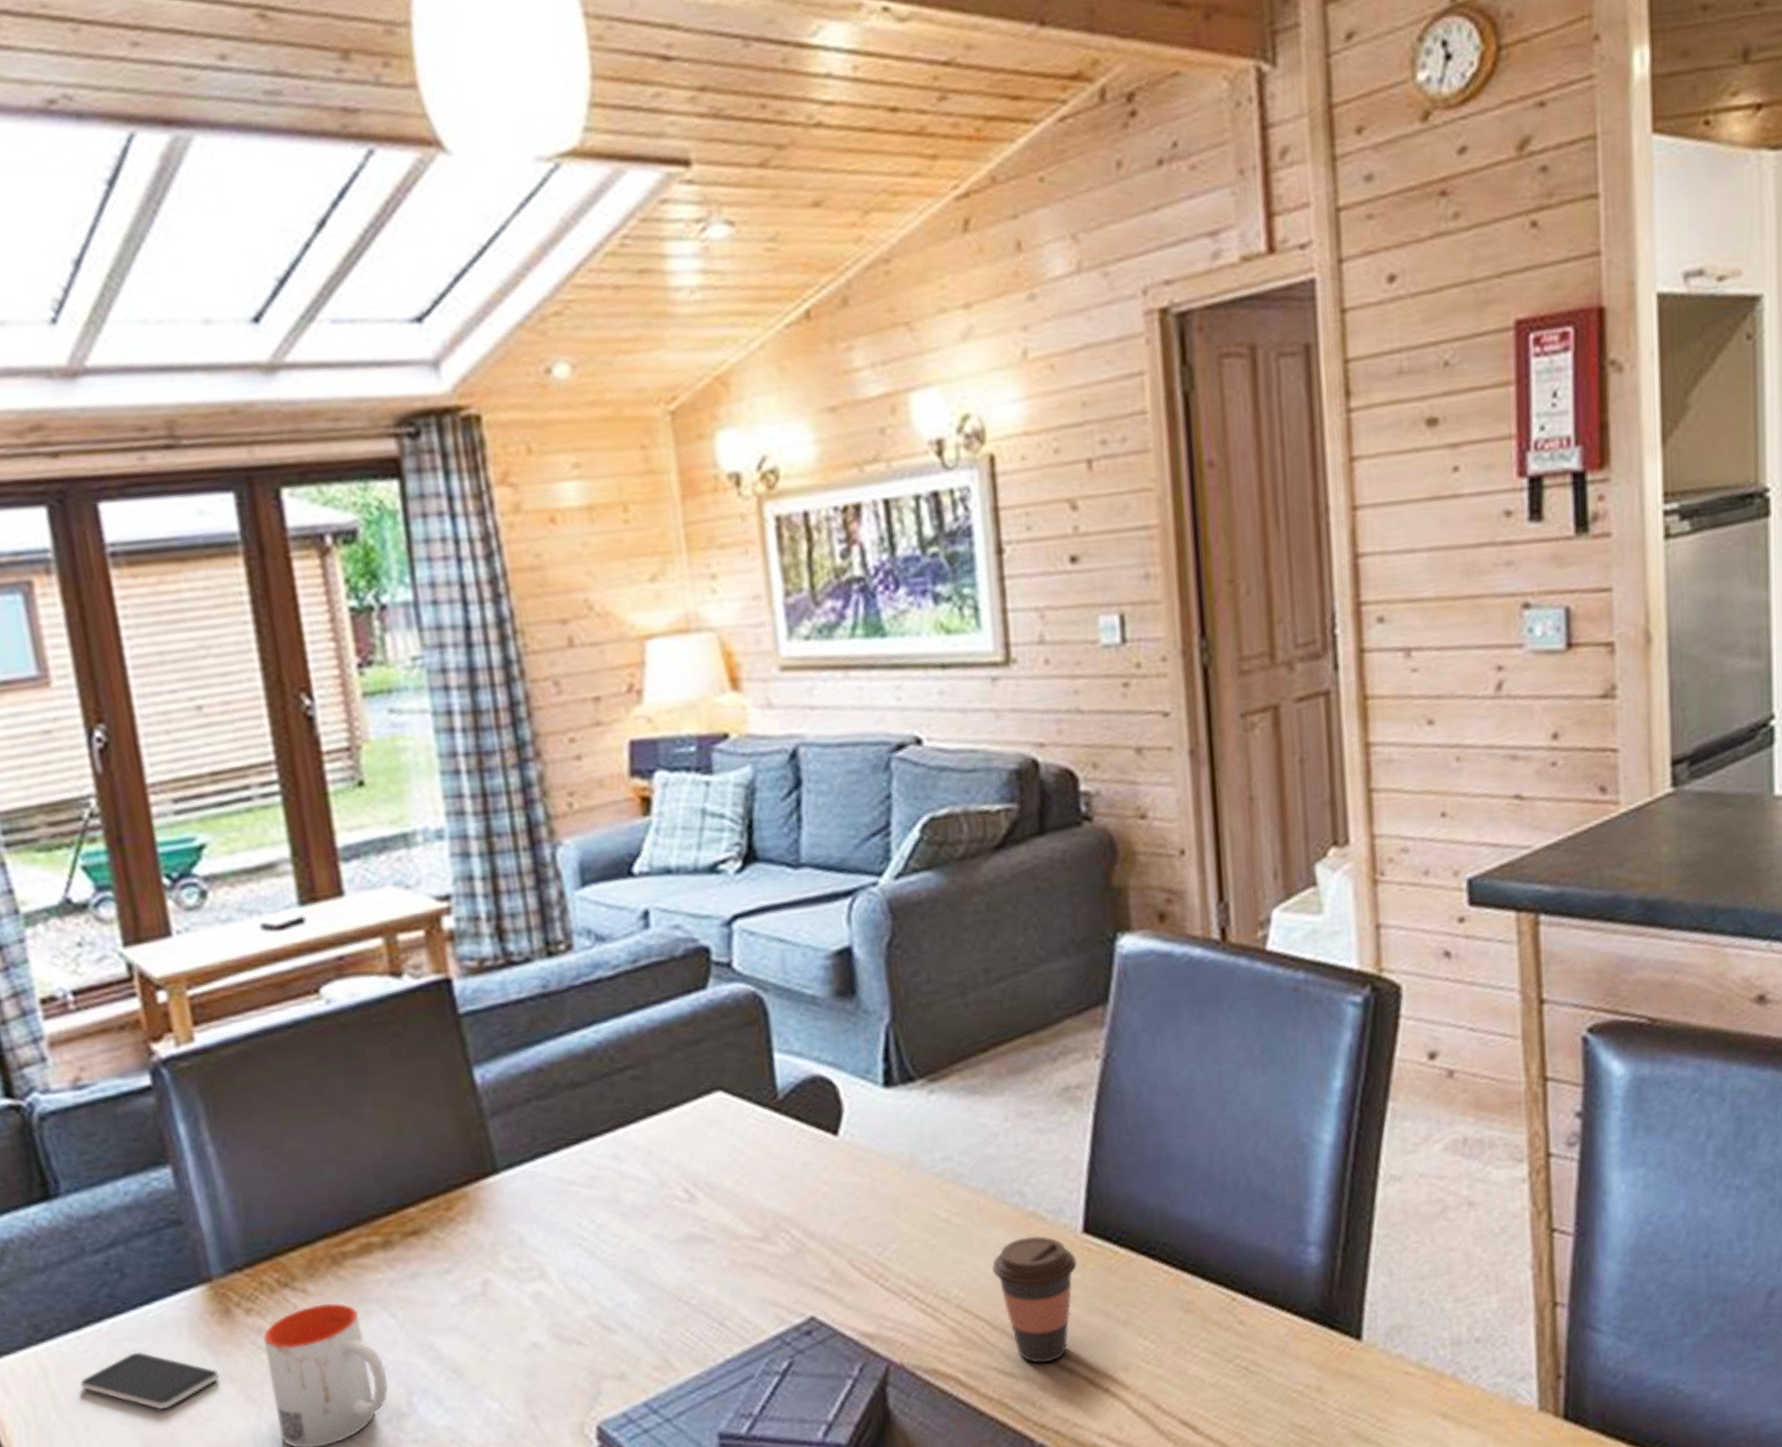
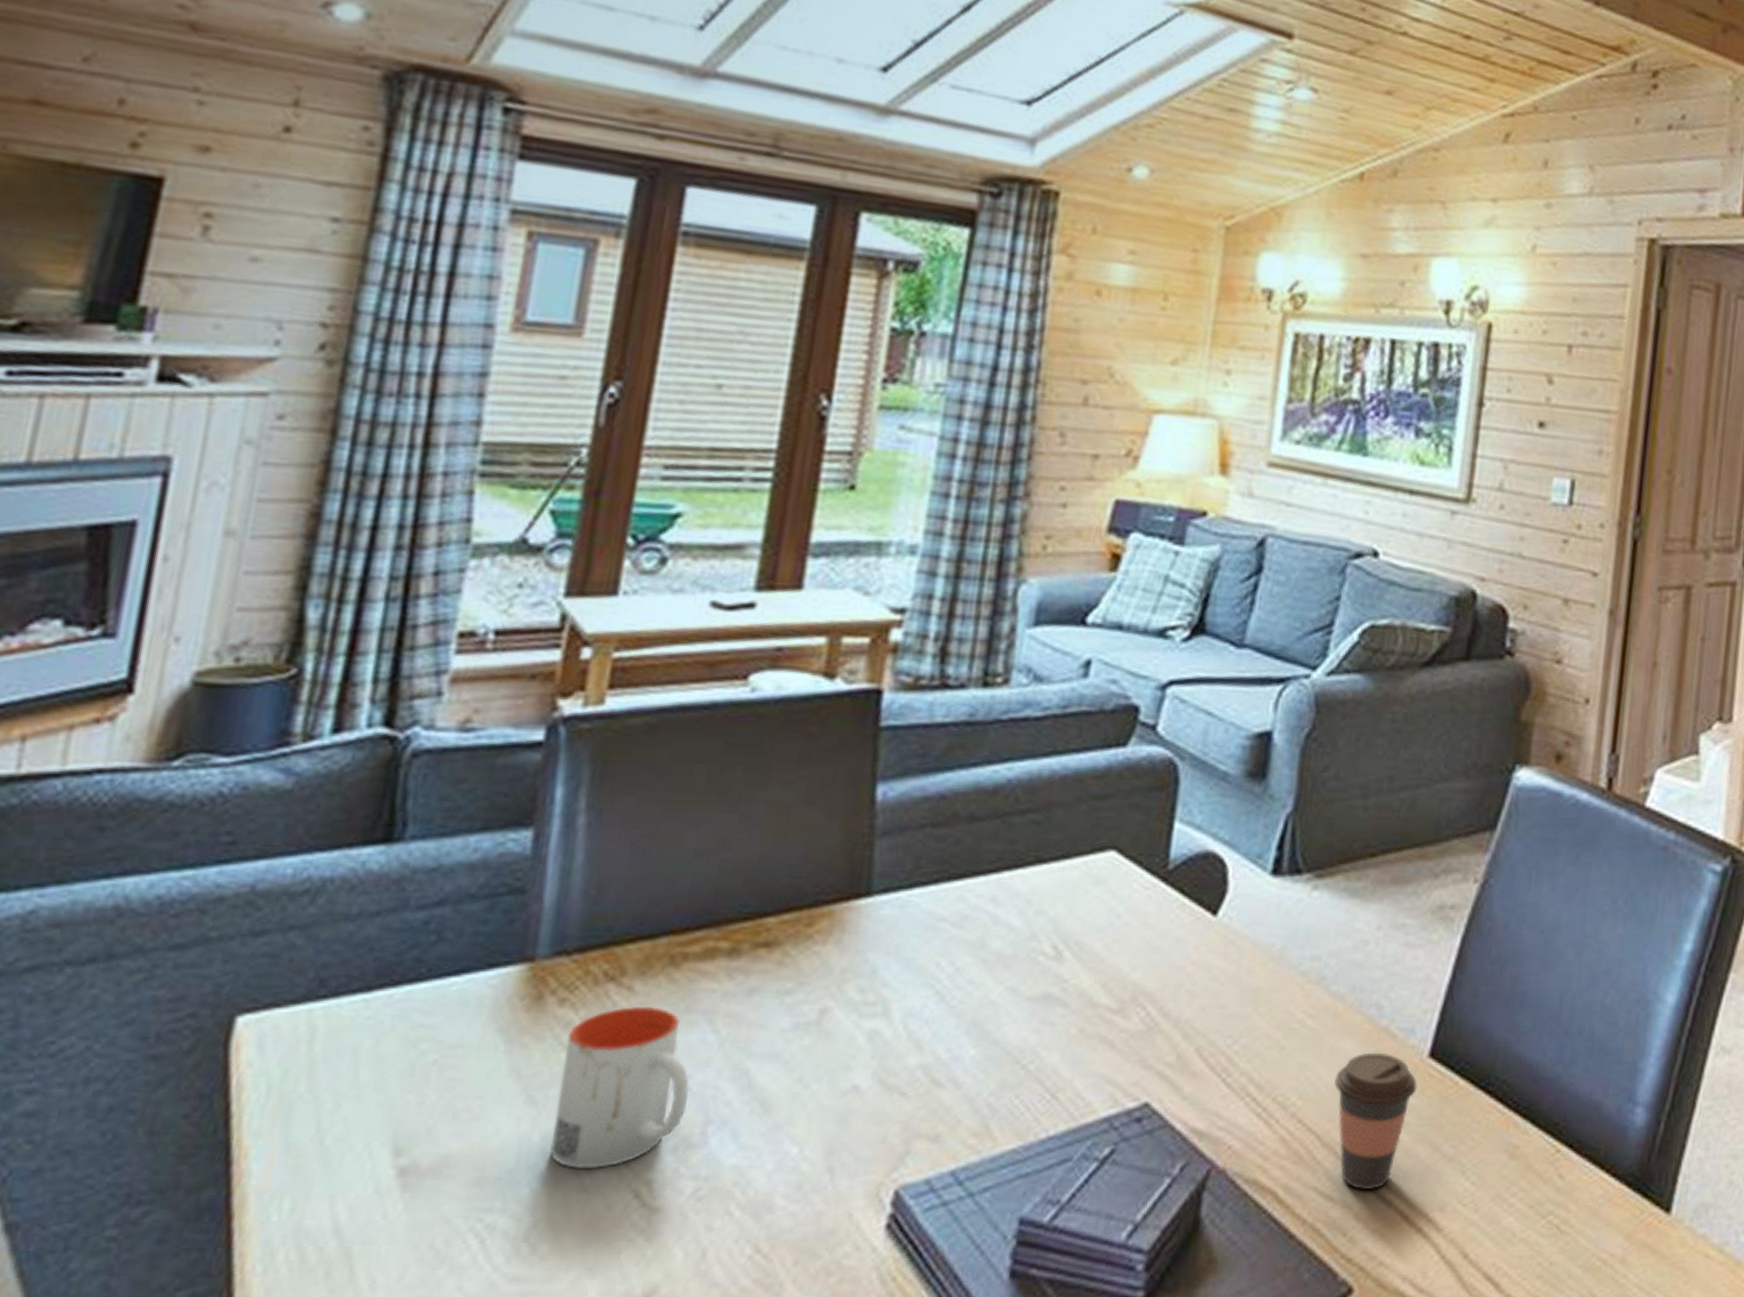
smartphone: present [80,1352,220,1409] -> none [347,1027,507,1097]

